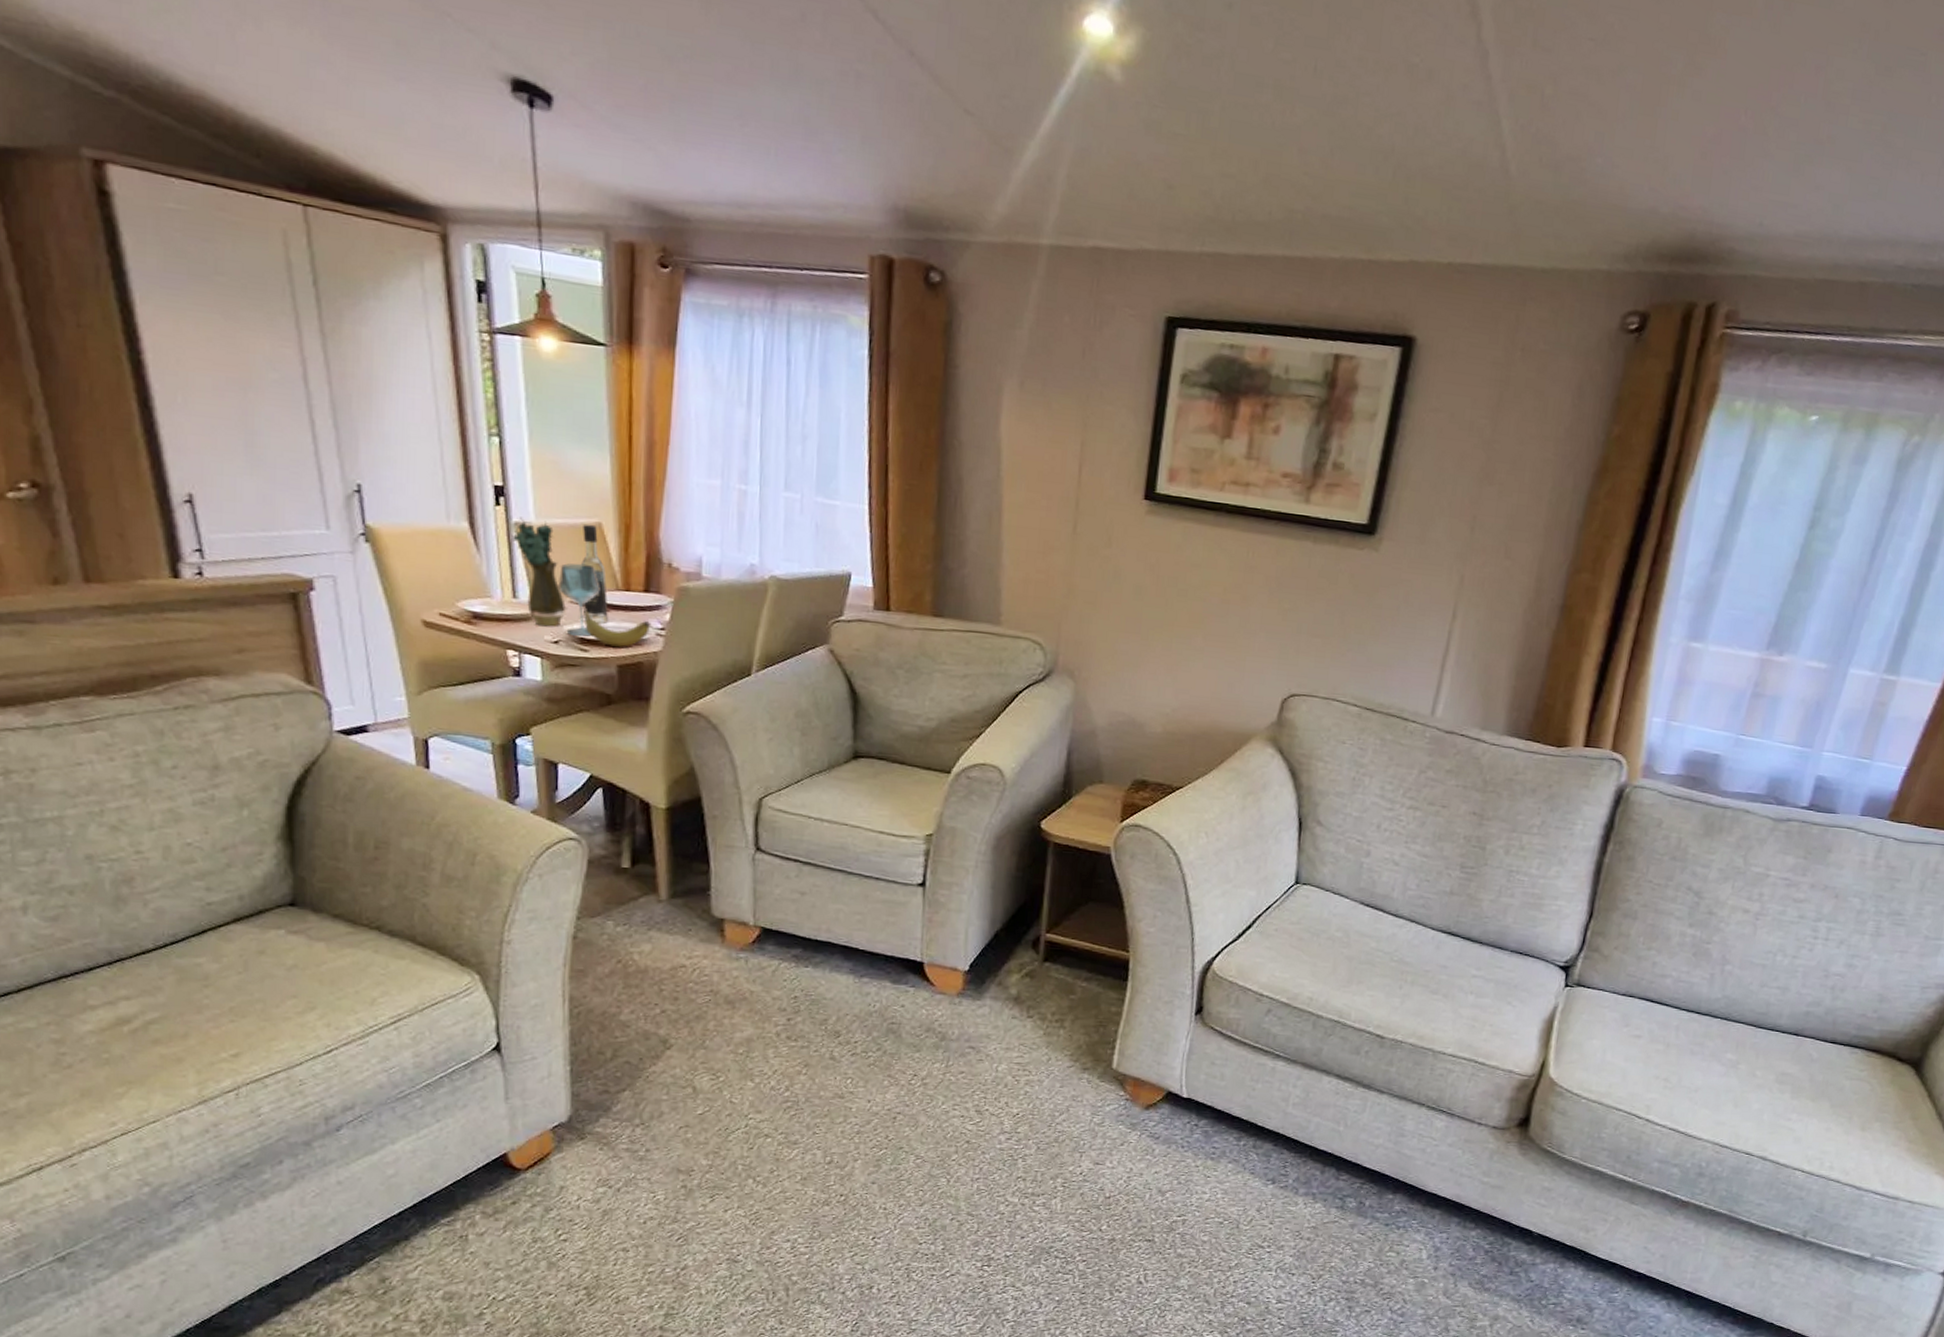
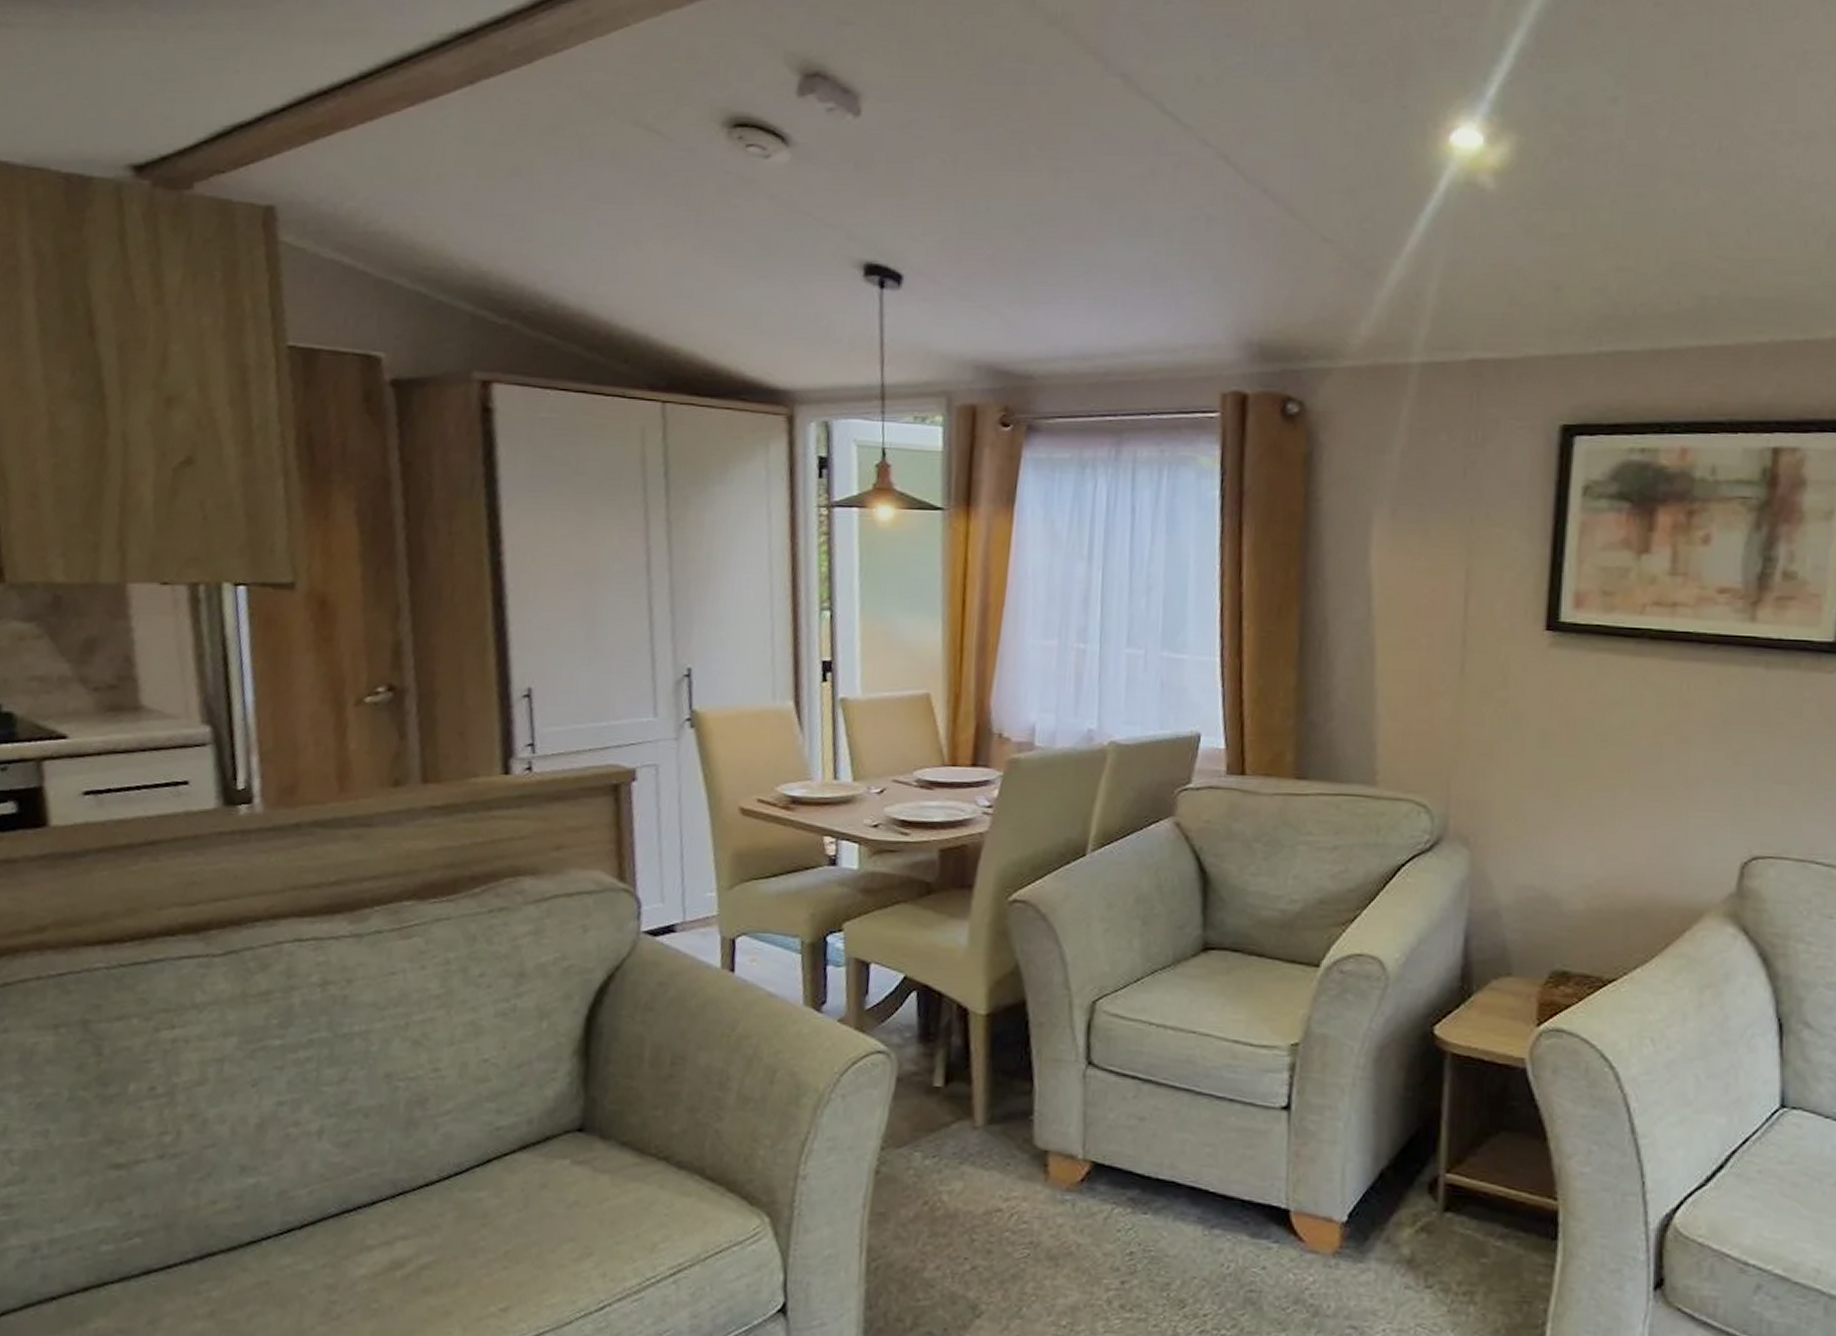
vase: present [513,517,566,627] -> none [837,692,888,809]
wine glass: present [559,563,600,637] -> none [882,738,925,818]
bottle: present [581,524,609,625] -> none [906,695,933,804]
fruit: present [581,602,650,647] -> none [904,780,977,829]

